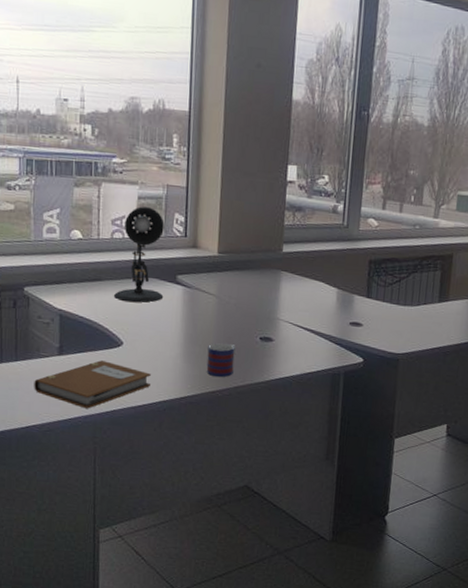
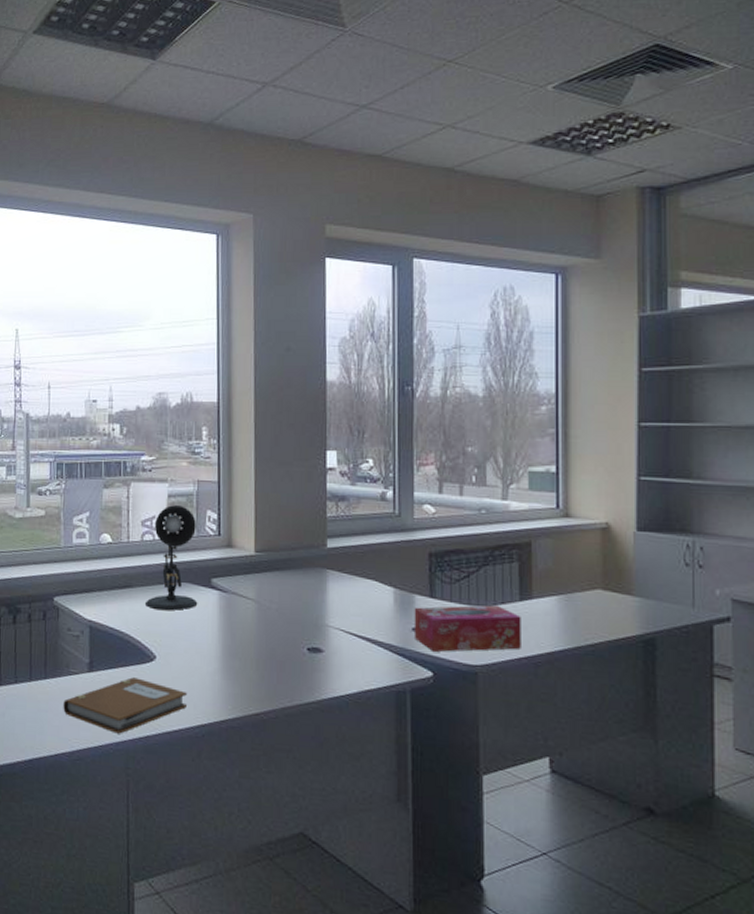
mug: present [206,342,237,377] -> none [248,655,281,696]
tissue box: none [350,305,438,343] -> present [413,605,521,652]

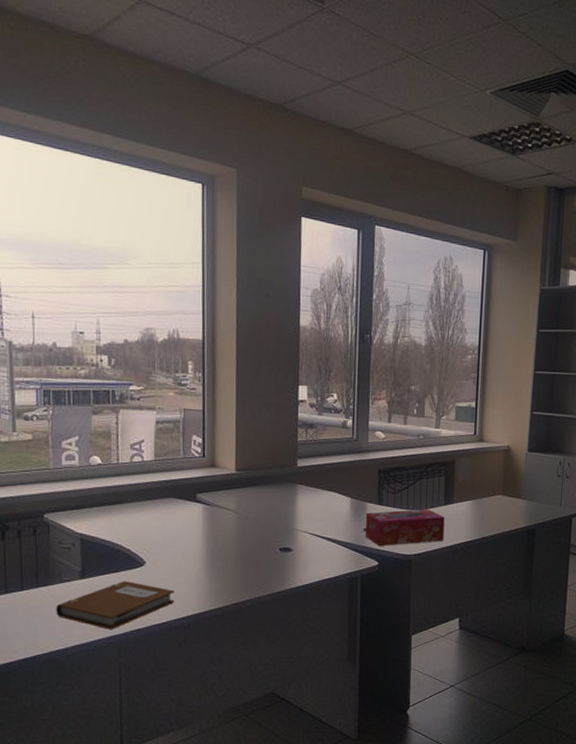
desk lamp: present [146,505,198,610] -> none [135,430,184,522]

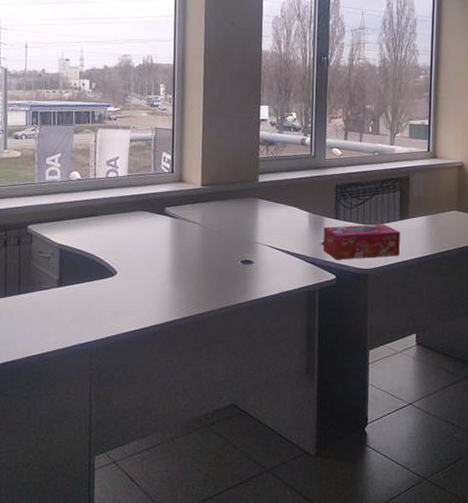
notebook: present [56,581,175,630] -> none [35,290,143,337]

